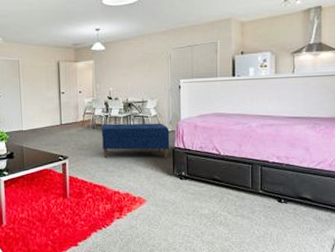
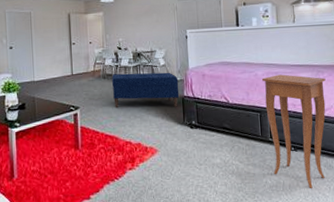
side table: none [255,126,322,239] -> present [261,74,326,188]

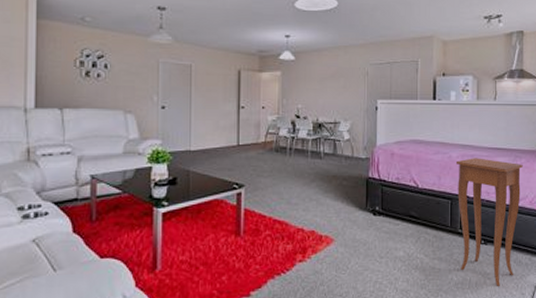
bench: present [111,72,180,109] -> none [285,147,364,190]

